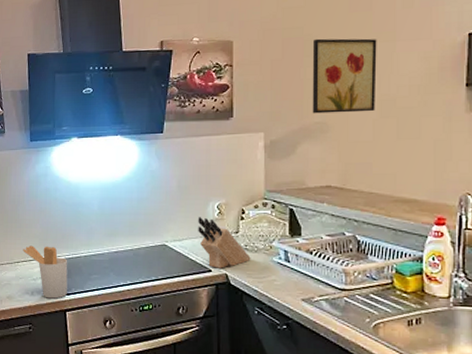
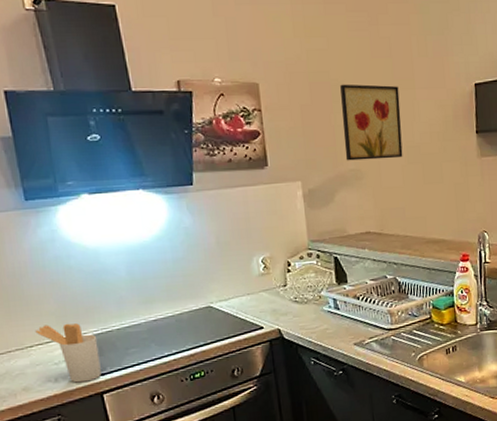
knife block: present [198,217,251,268] -> none [243,273,302,325]

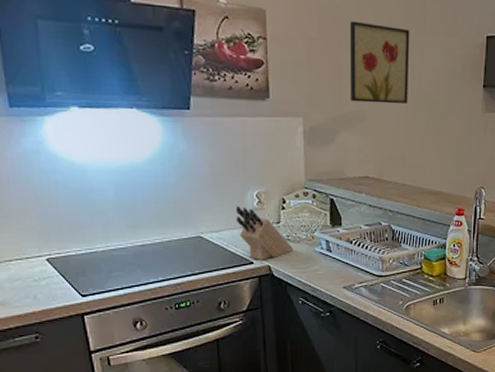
utensil holder: present [35,323,102,383] -> none [15,240,83,302]
knife block: none [243,273,302,325] -> present [236,206,294,260]

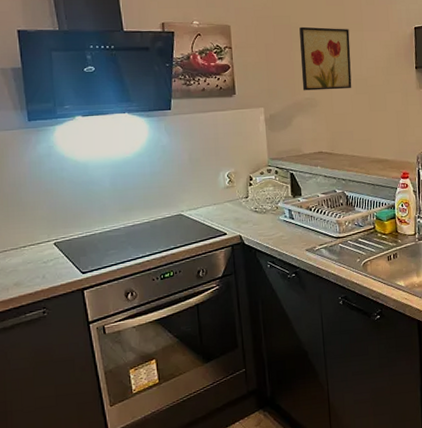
knife block: present [236,206,294,260] -> none [211,186,261,231]

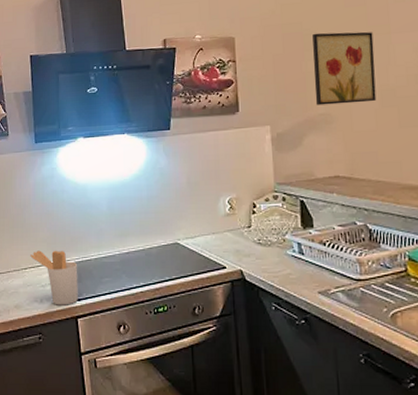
utensil holder: none [29,227,83,280] -> present [30,250,78,305]

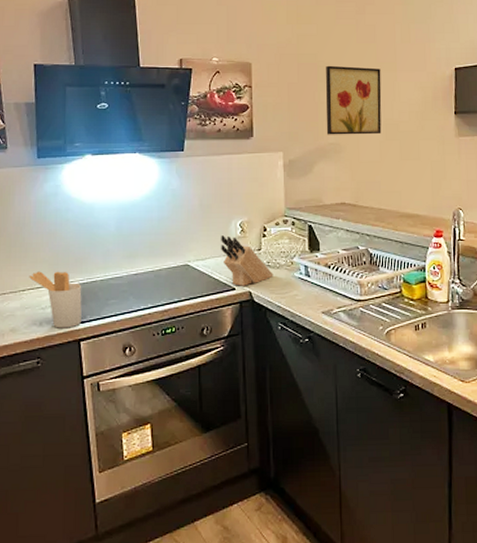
knife block: none [210,213,265,265] -> present [221,235,273,286]

